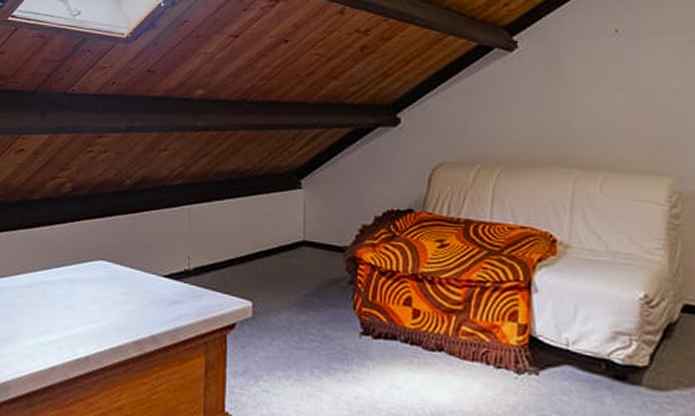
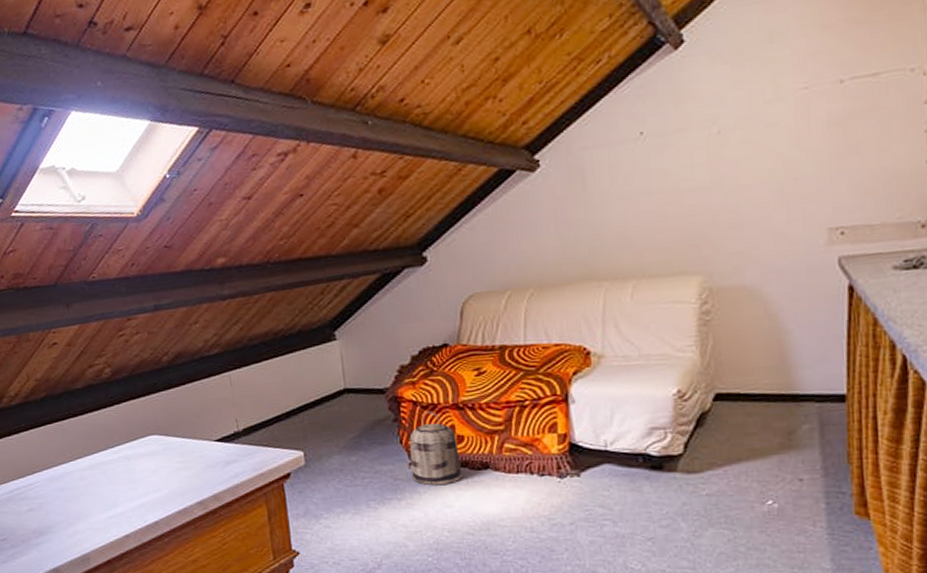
basket: none [362,278,416,363] -> present [409,411,463,486]

